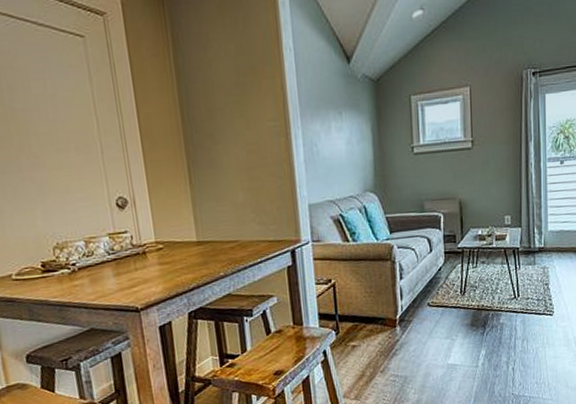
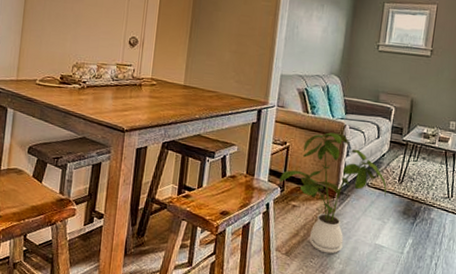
house plant: none [332,256,450,387] -> present [279,132,387,254]

